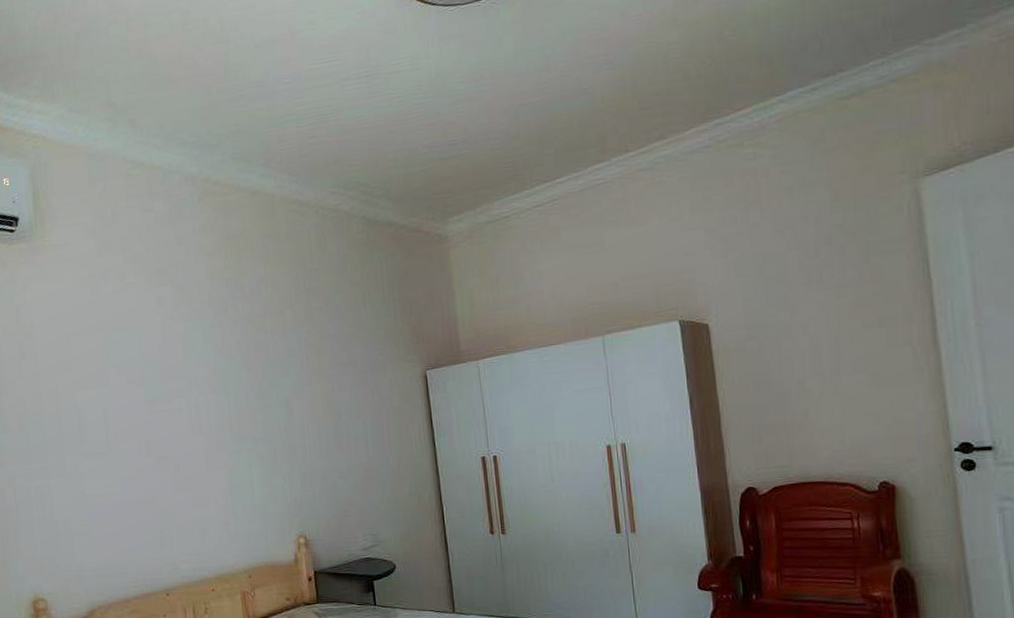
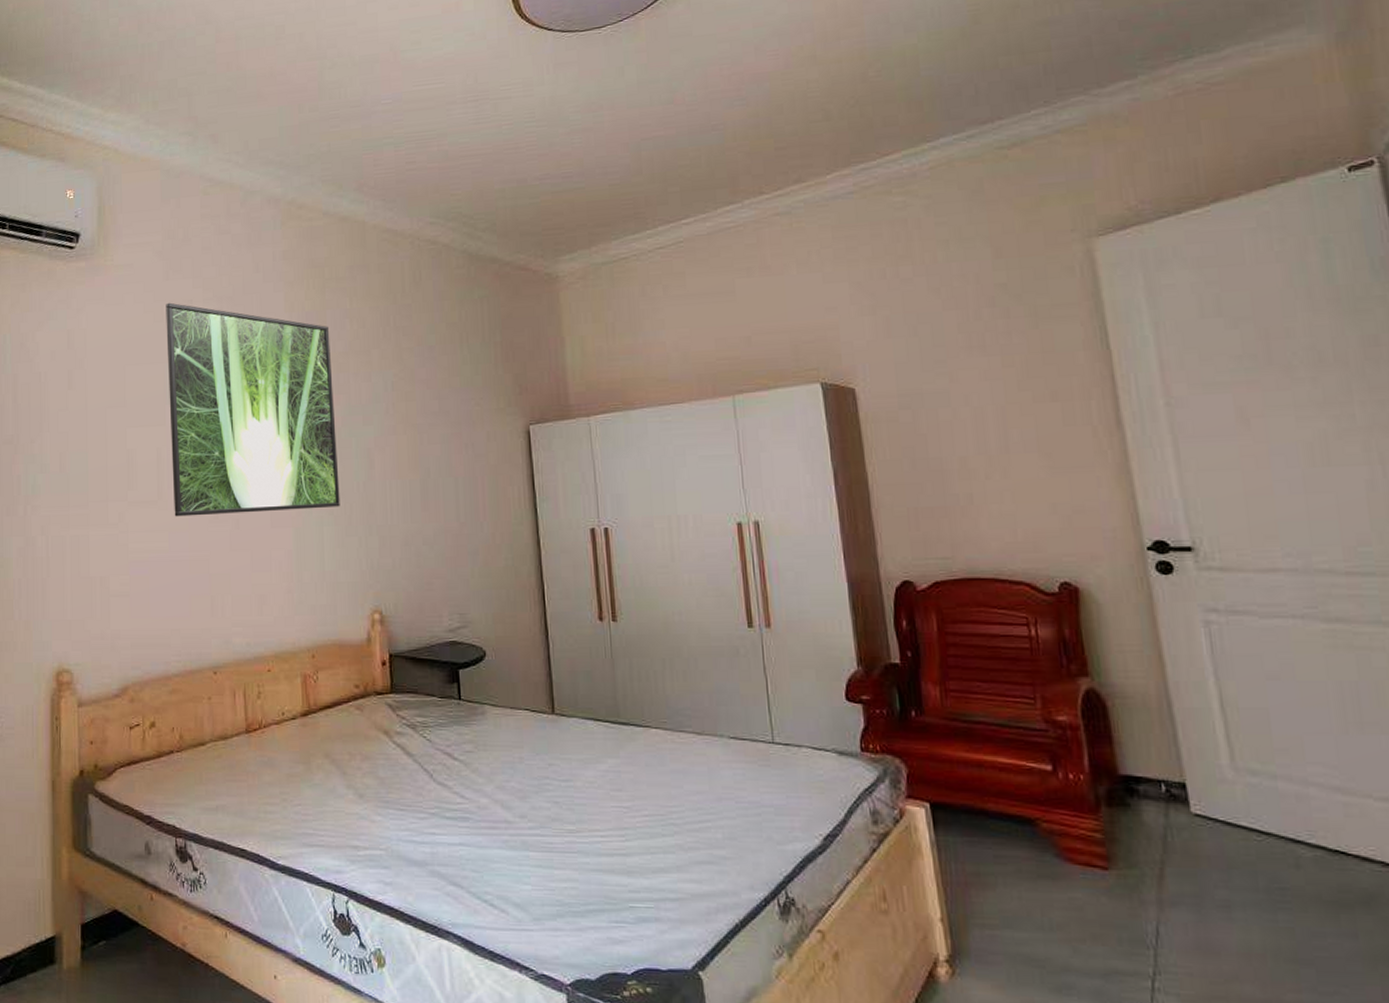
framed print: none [100,277,266,465] -> present [166,302,340,517]

